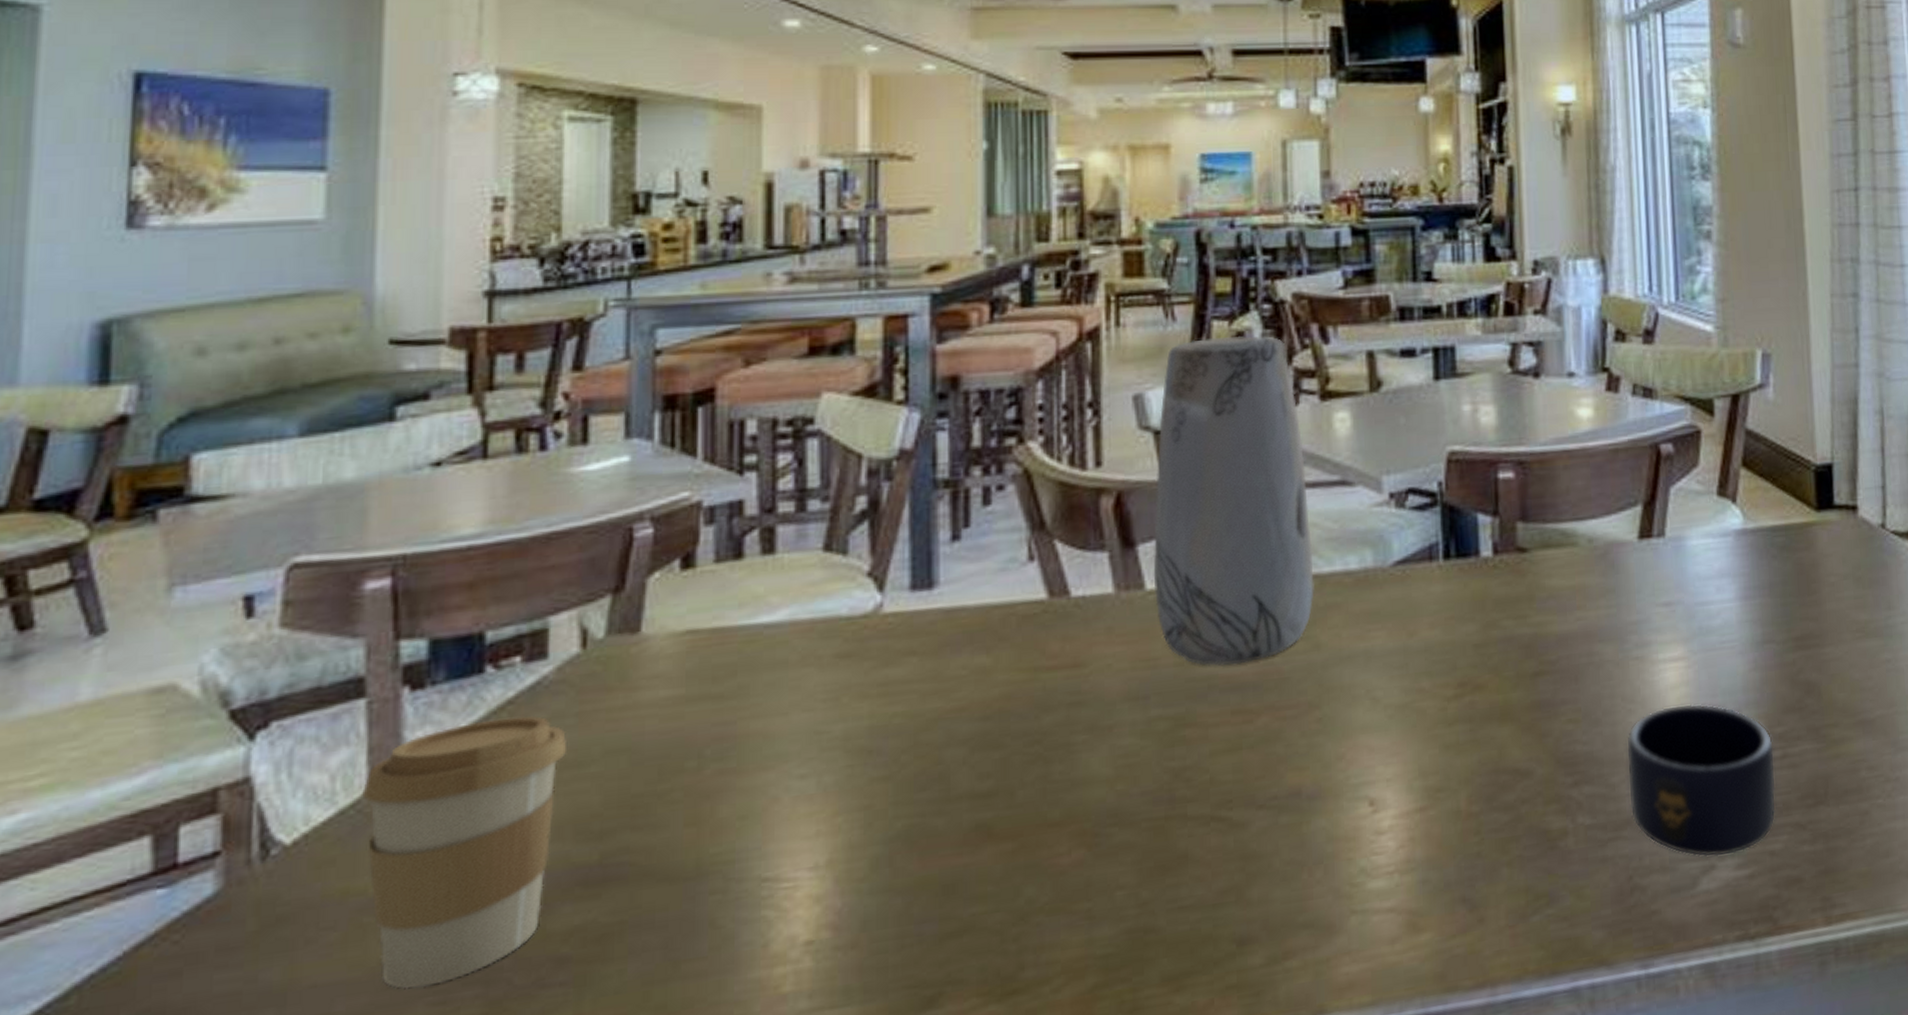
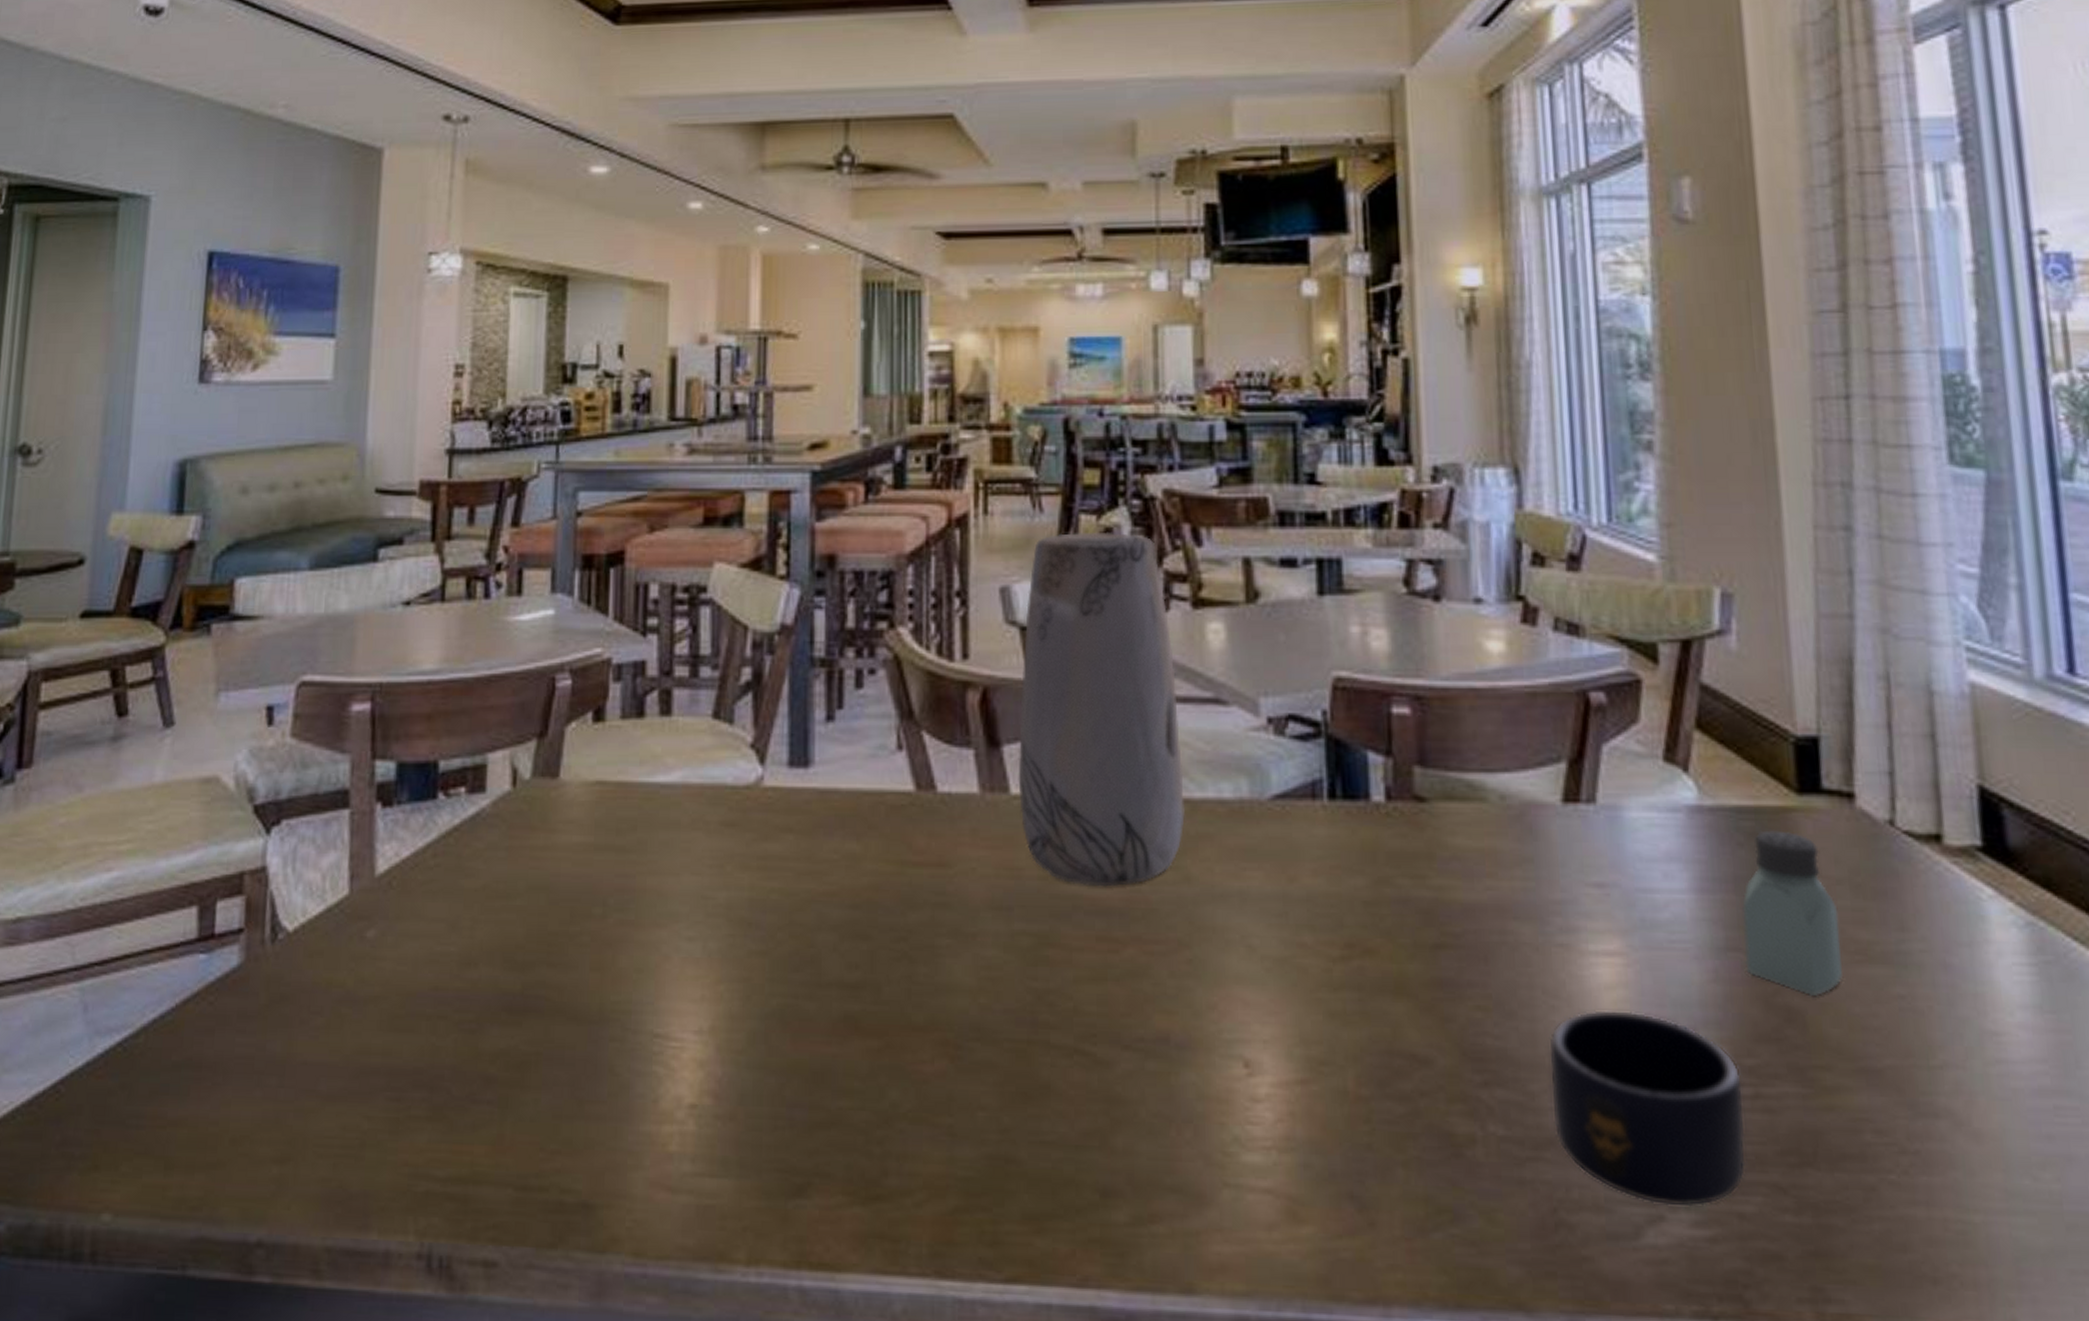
coffee cup: present [360,715,568,989] -> none [343,843,499,1082]
saltshaker: none [1775,542,1847,671] -> present [1742,830,1842,997]

